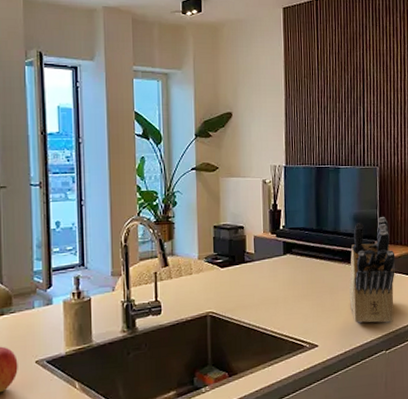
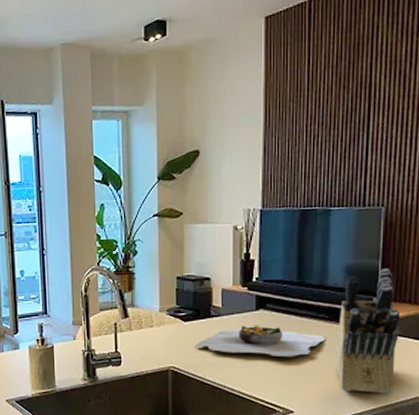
cutting board: none [231,268,341,296] -> present [195,325,327,357]

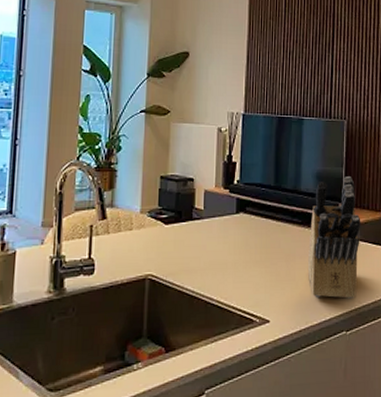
cutting board: present [195,325,327,357] -> none [175,229,300,263]

